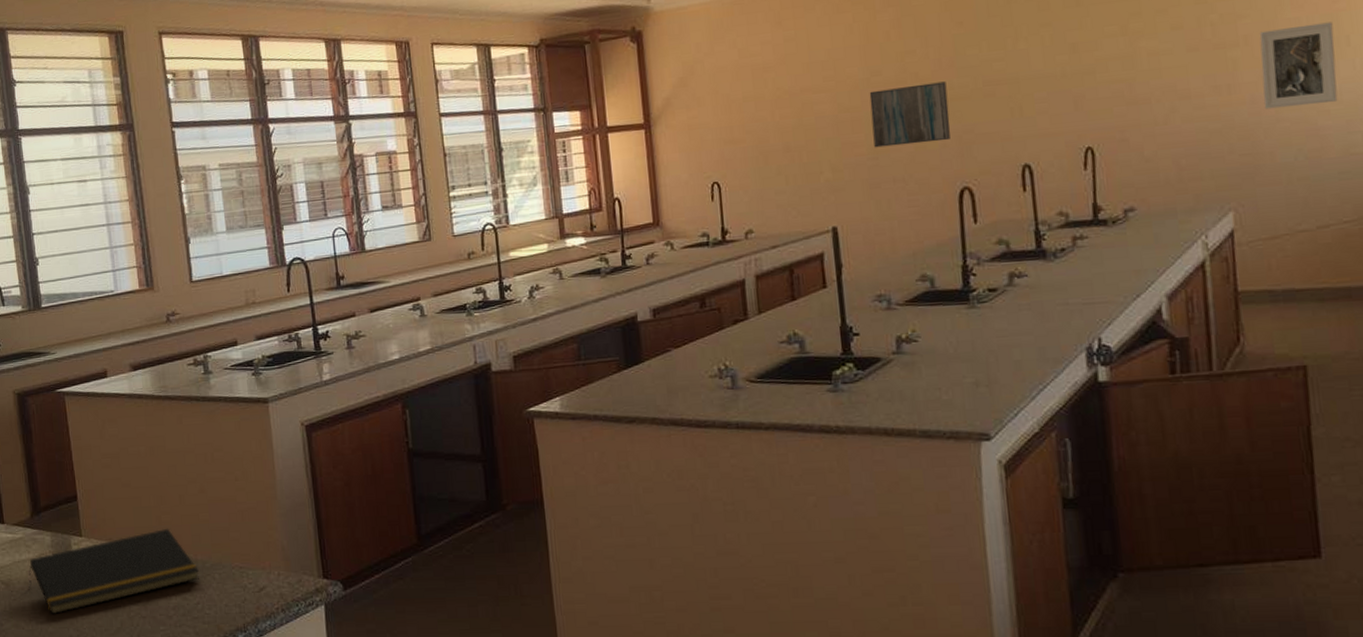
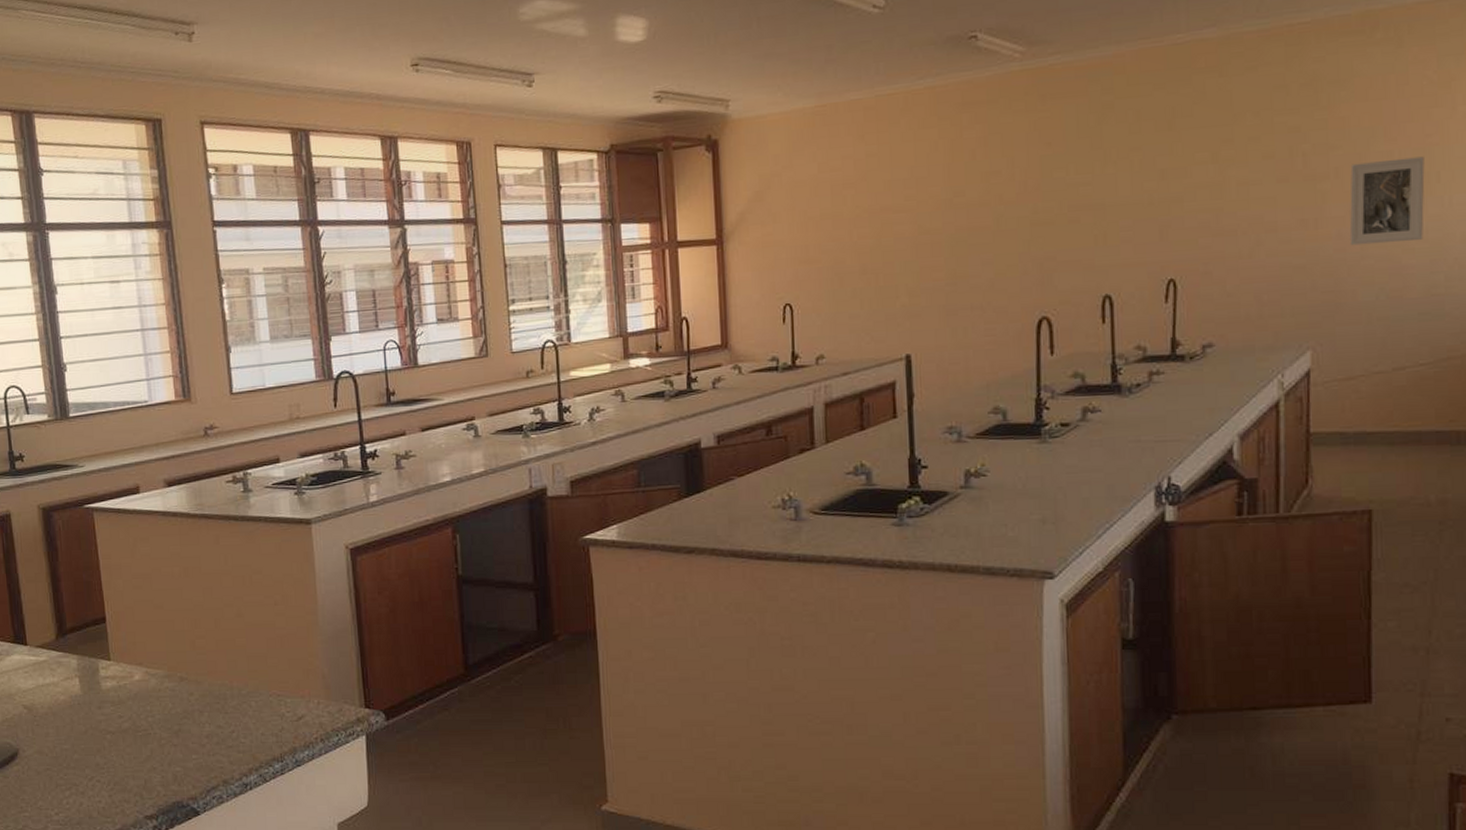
notepad: present [28,528,200,615] -> none [53,653,235,742]
wall art: present [869,81,951,148] -> none [951,205,1033,273]

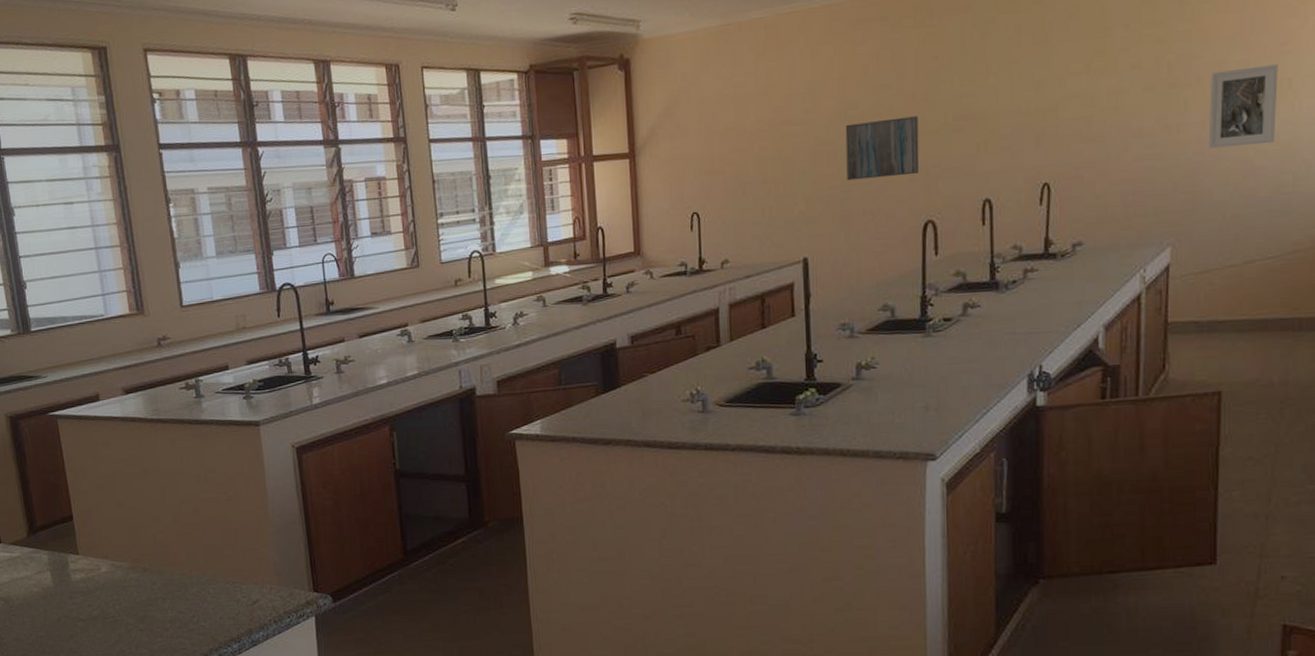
wall art: none [951,205,1033,273] -> present [845,116,920,181]

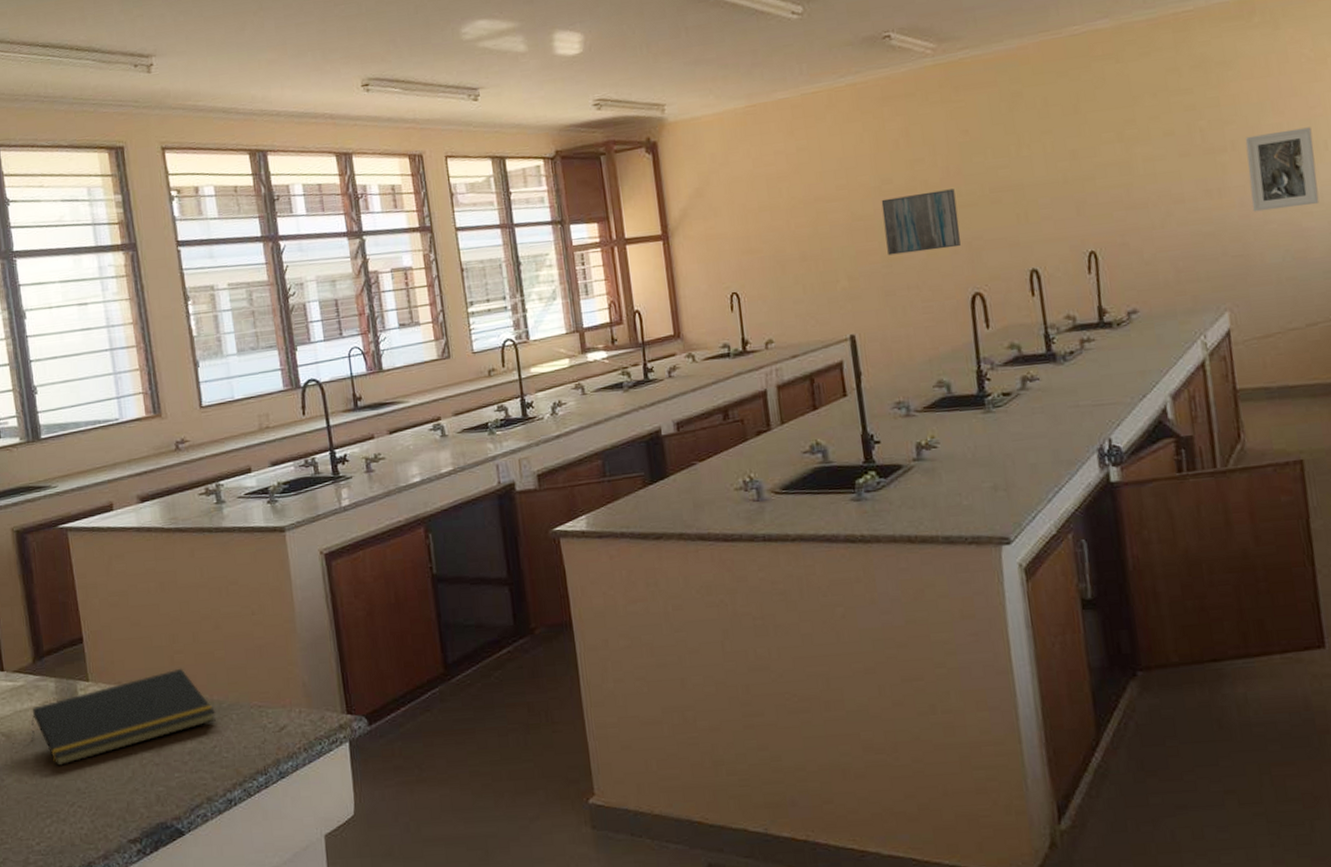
notepad: none [27,546,195,629] -> present [31,668,216,767]

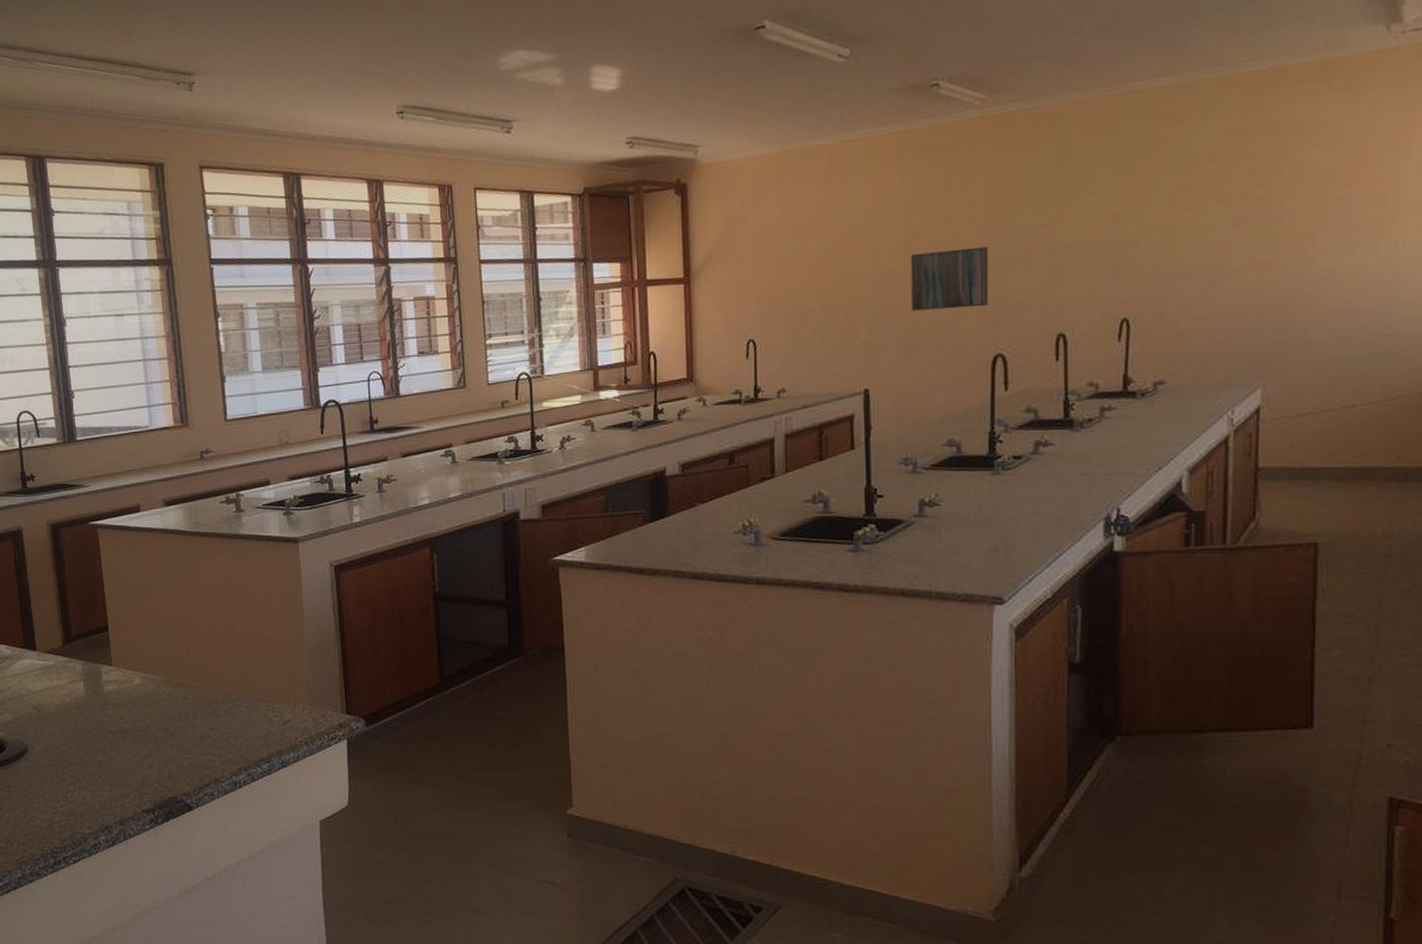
notepad: present [31,668,216,767] -> none [59,660,227,740]
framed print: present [1244,127,1320,212] -> none [1302,200,1379,287]

